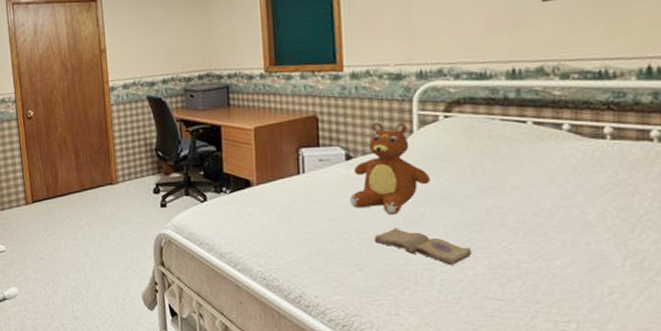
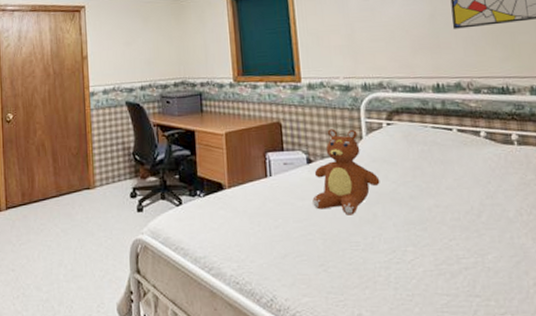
diary: present [374,228,472,265] -> none [335,228,420,262]

